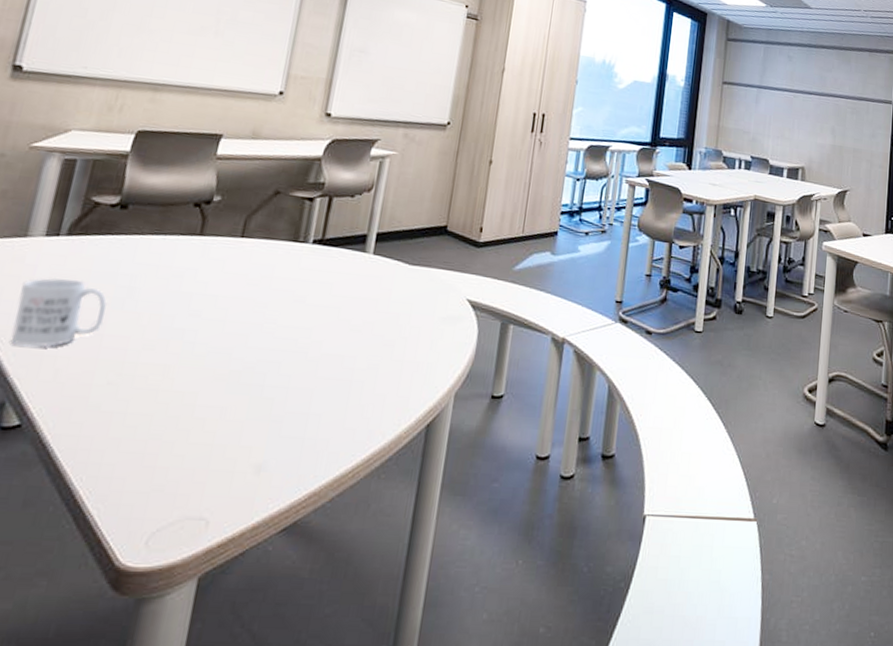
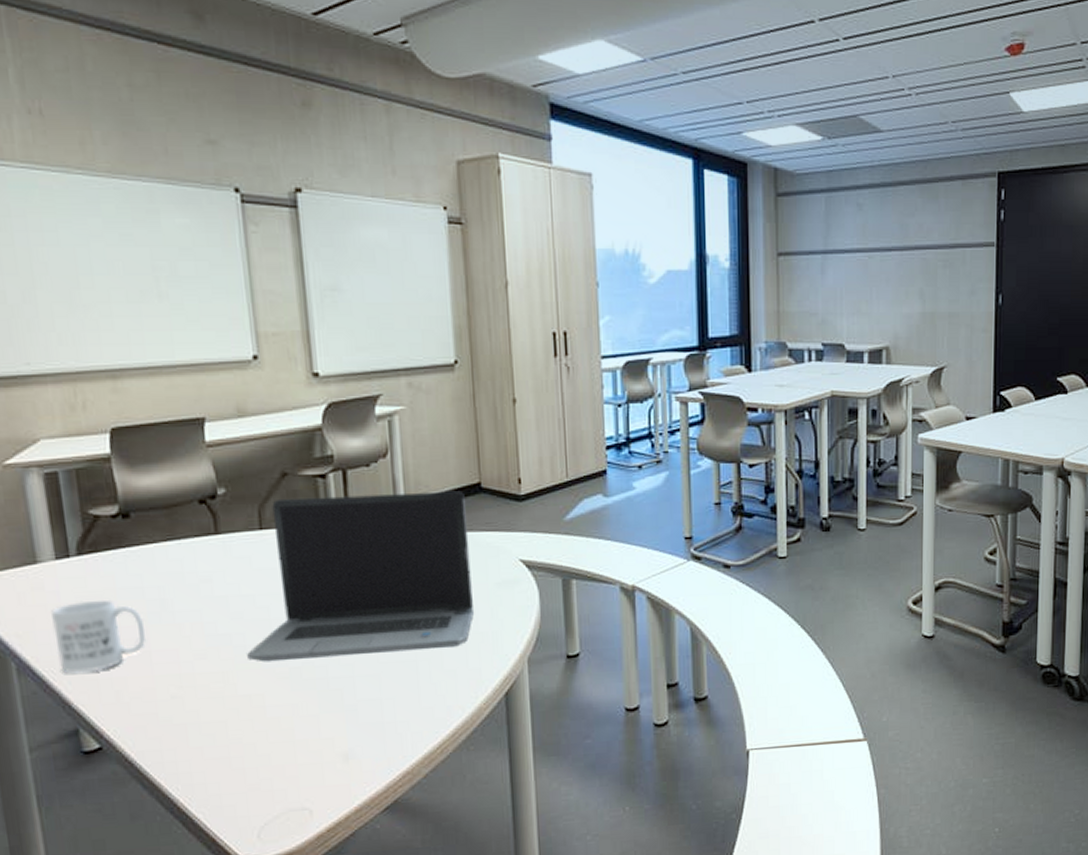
laptop computer: none [193,213,431,373] -> present [247,491,474,662]

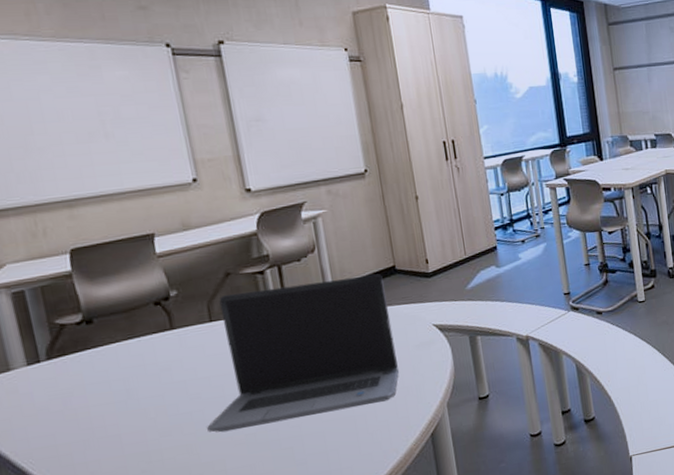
mug: present [51,599,146,674] -> none [26,394,115,462]

